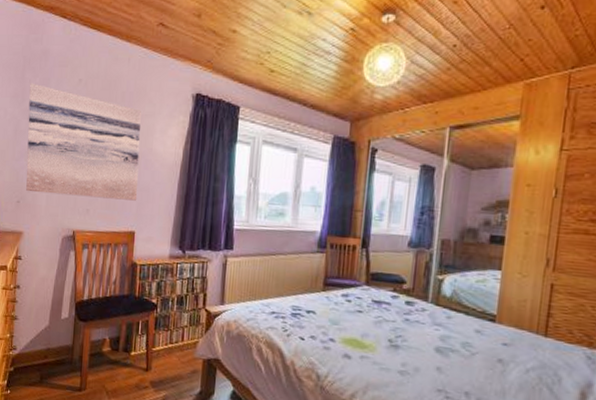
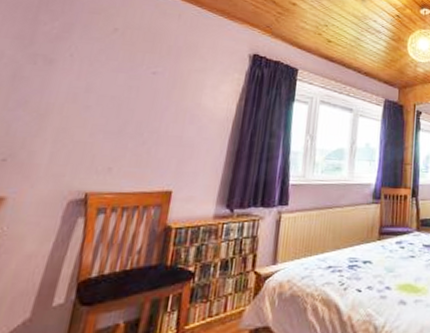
wall art: present [26,83,141,201] -> none [19,26,190,157]

